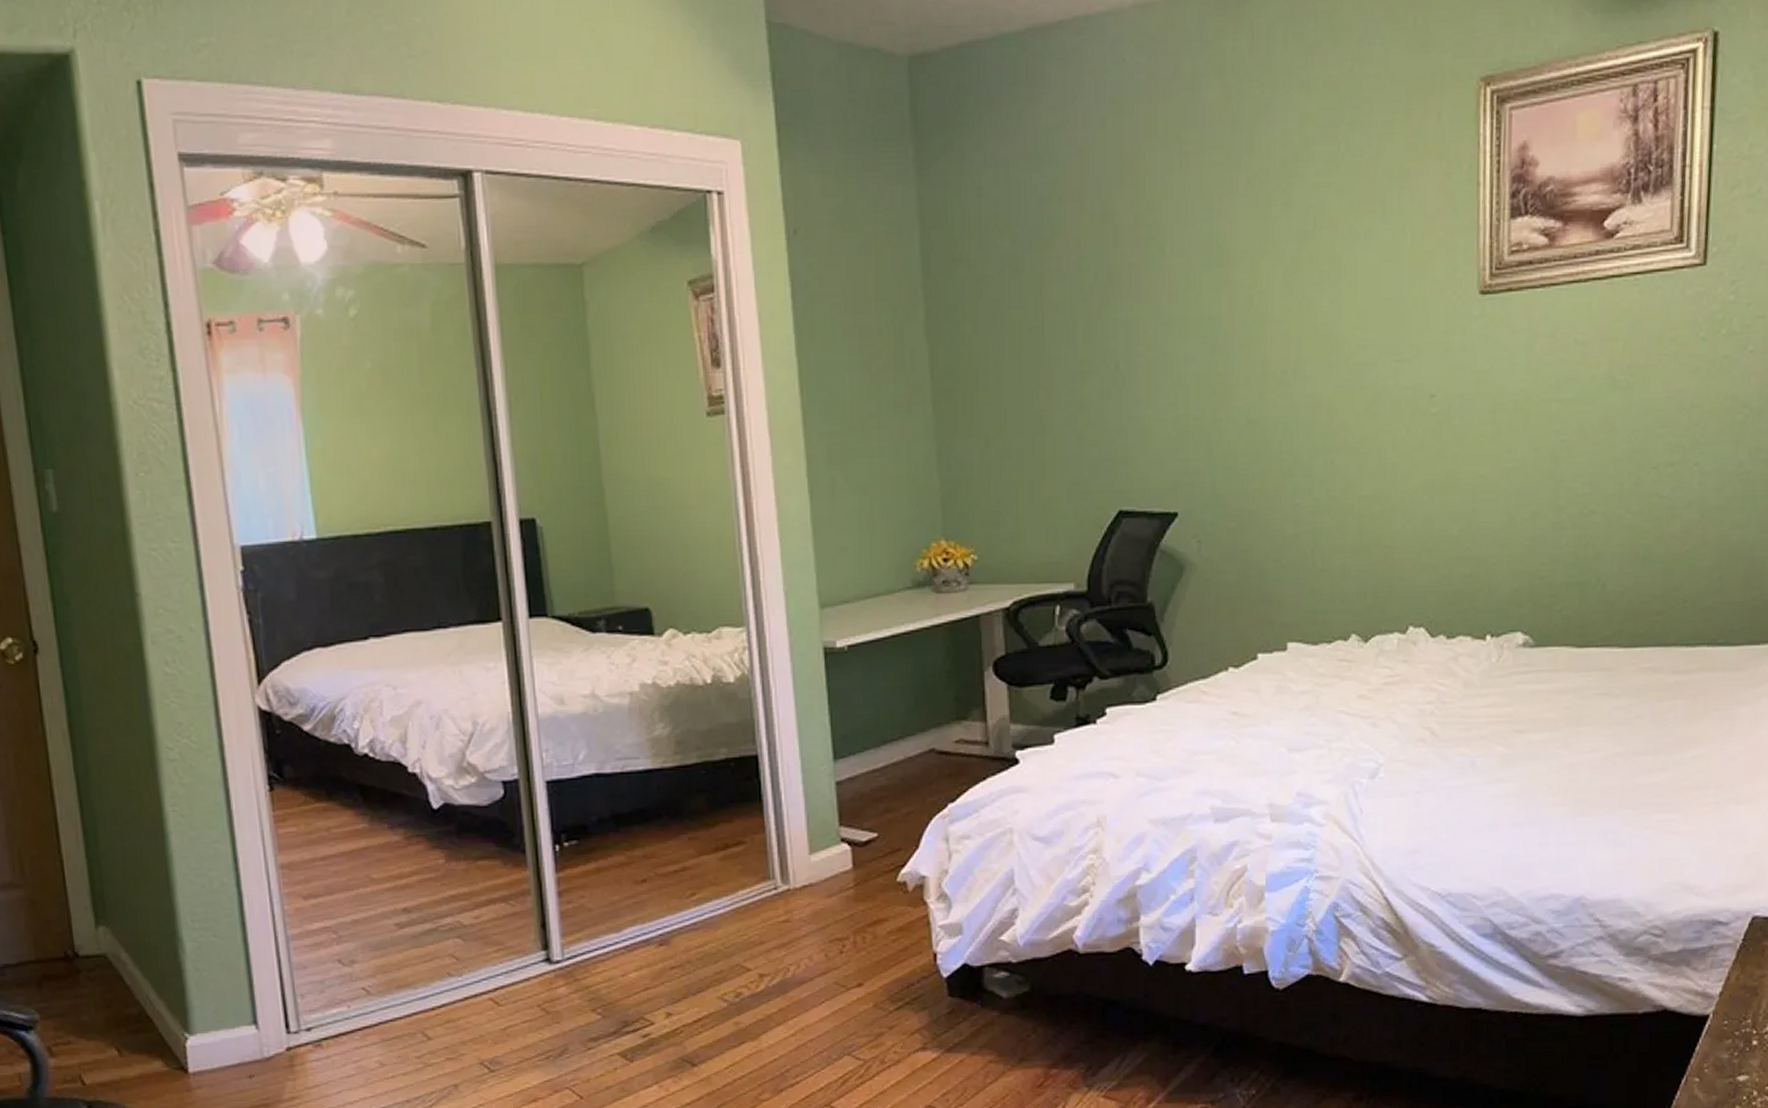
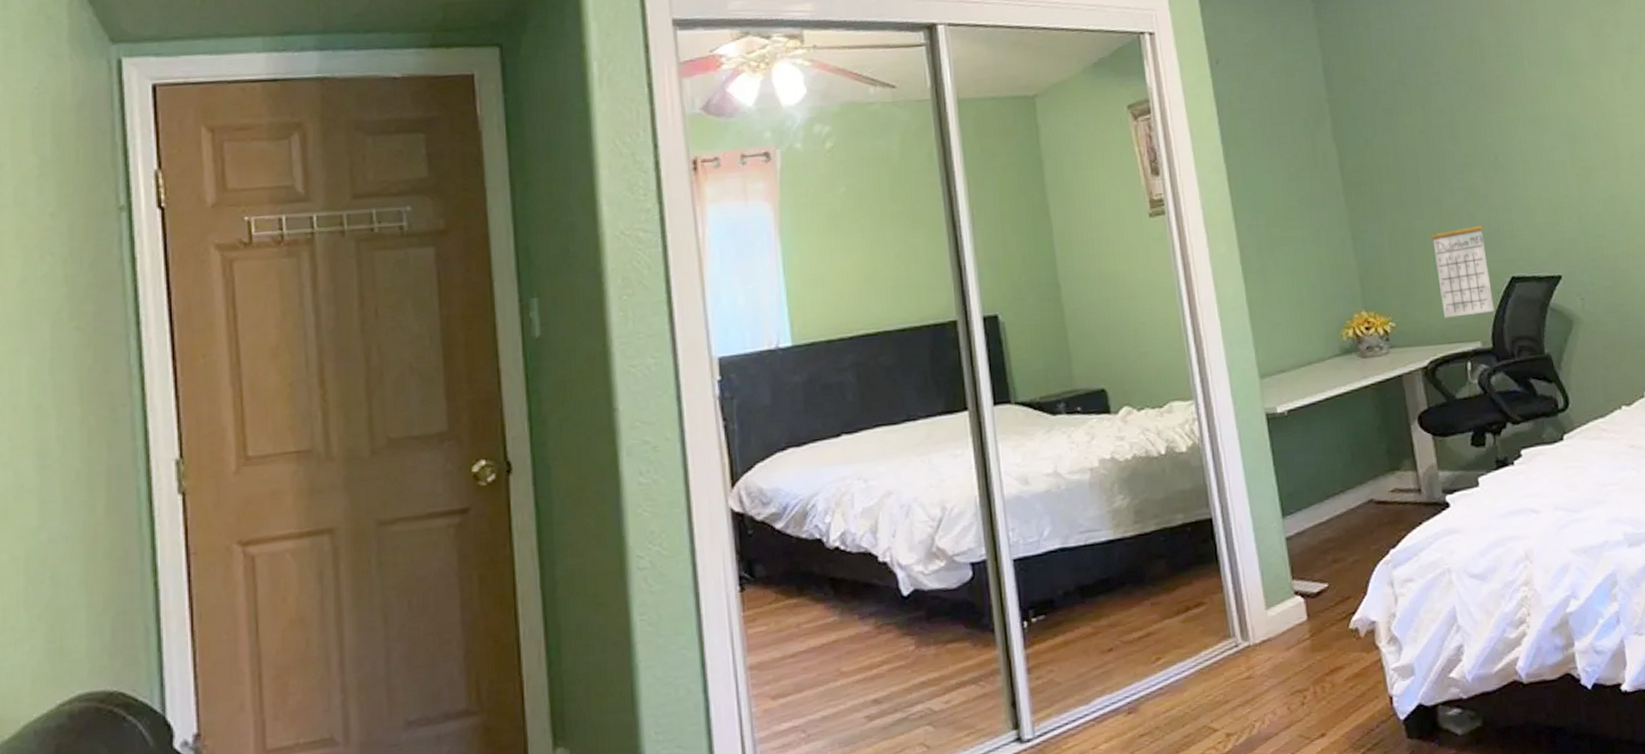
calendar: none [1029,428,1094,554] -> present [1430,210,1494,318]

